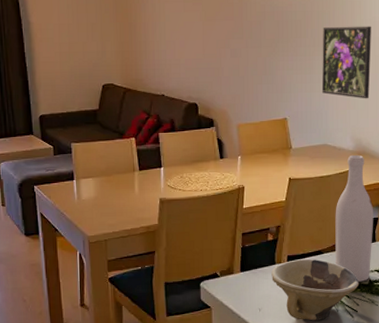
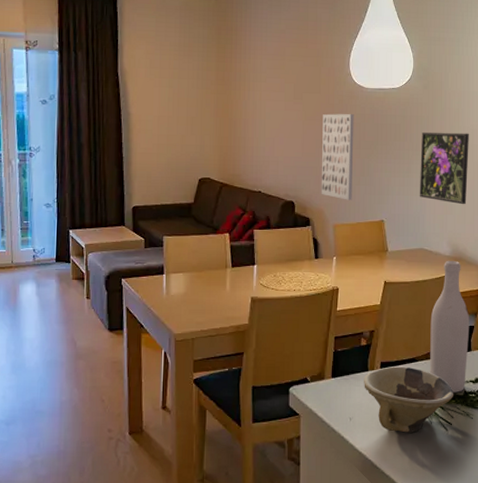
wall art: none [222,11,255,100] -> present [321,113,354,200]

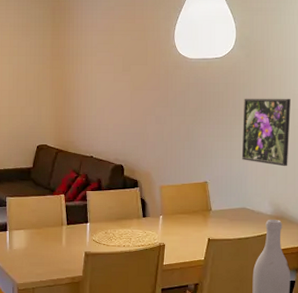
wall art: present [321,113,354,200] -> none [148,82,179,164]

